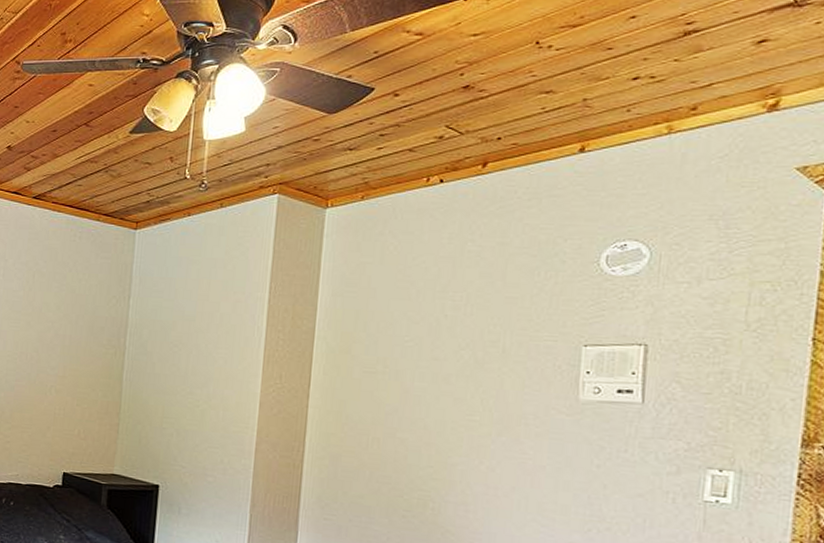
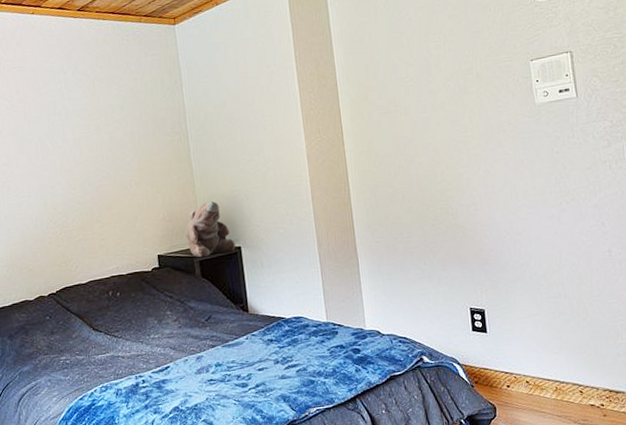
stuffed animal: none [99,428,154,489] -> present [186,201,236,258]

